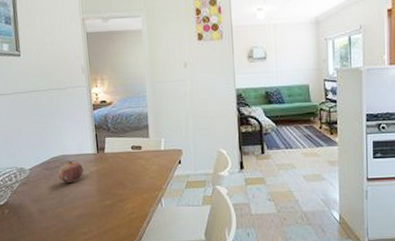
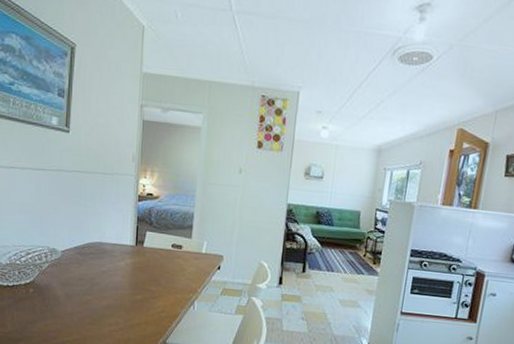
fruit: present [57,160,83,183] -> none [91,249,119,272]

